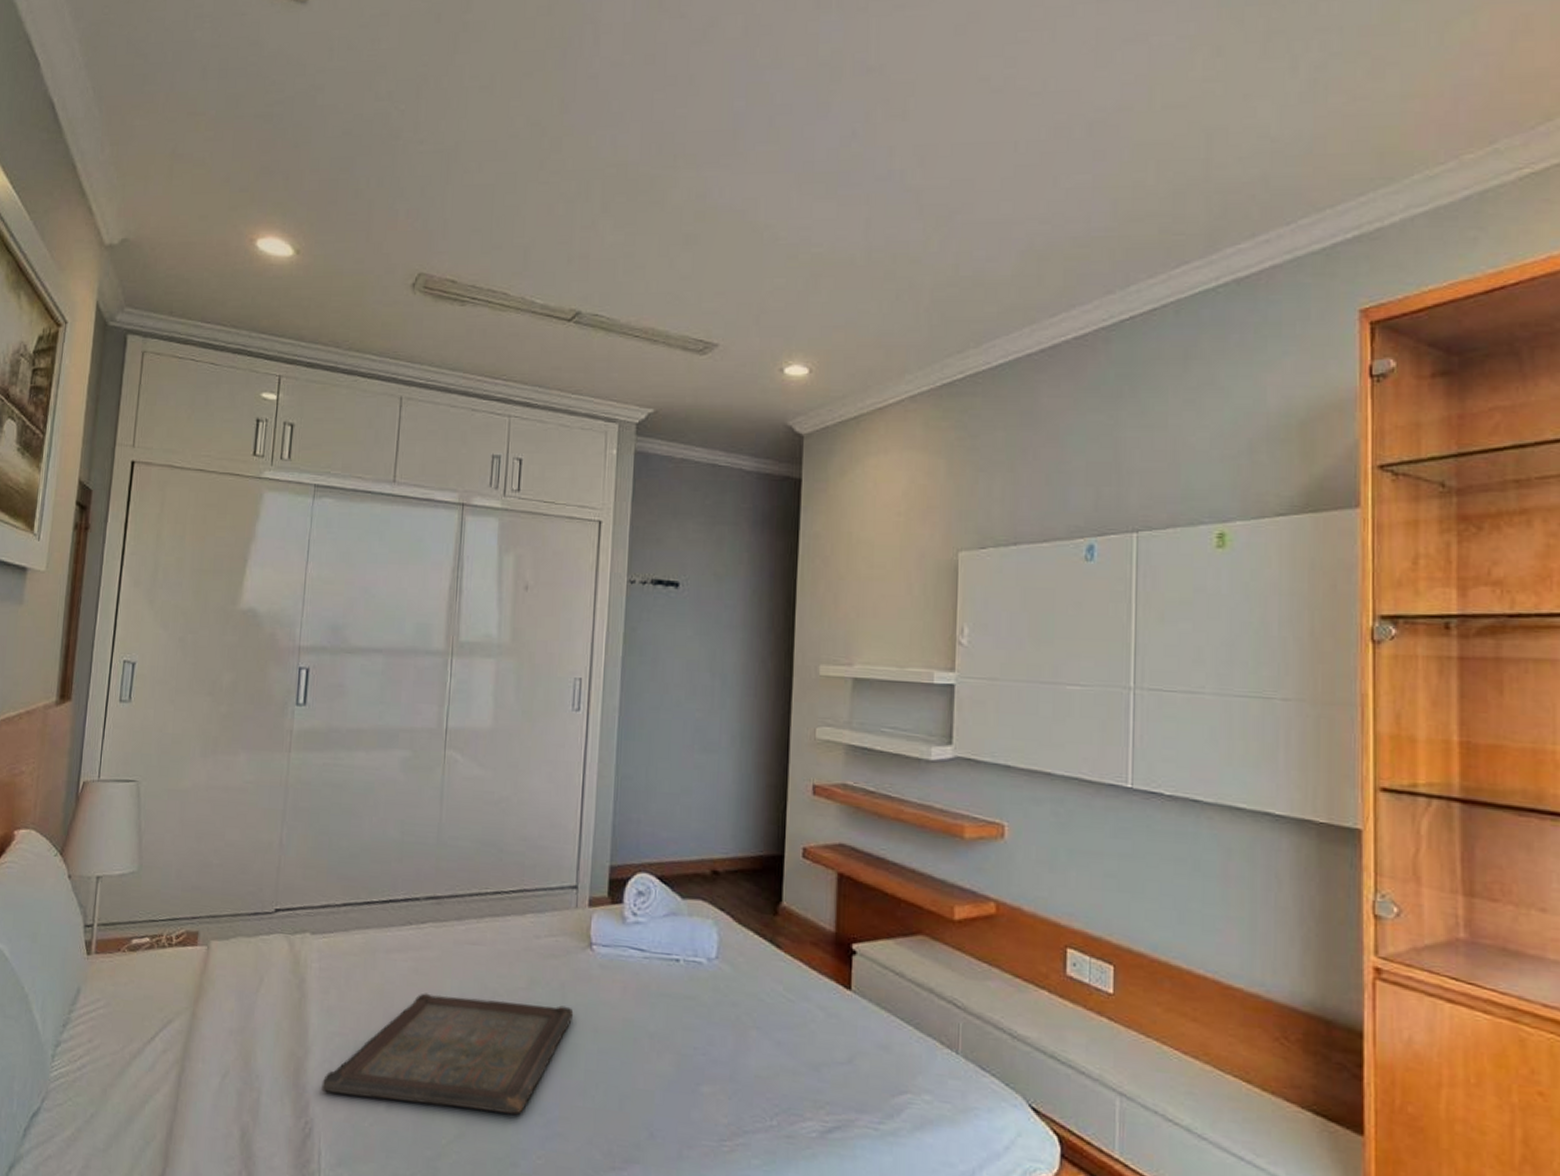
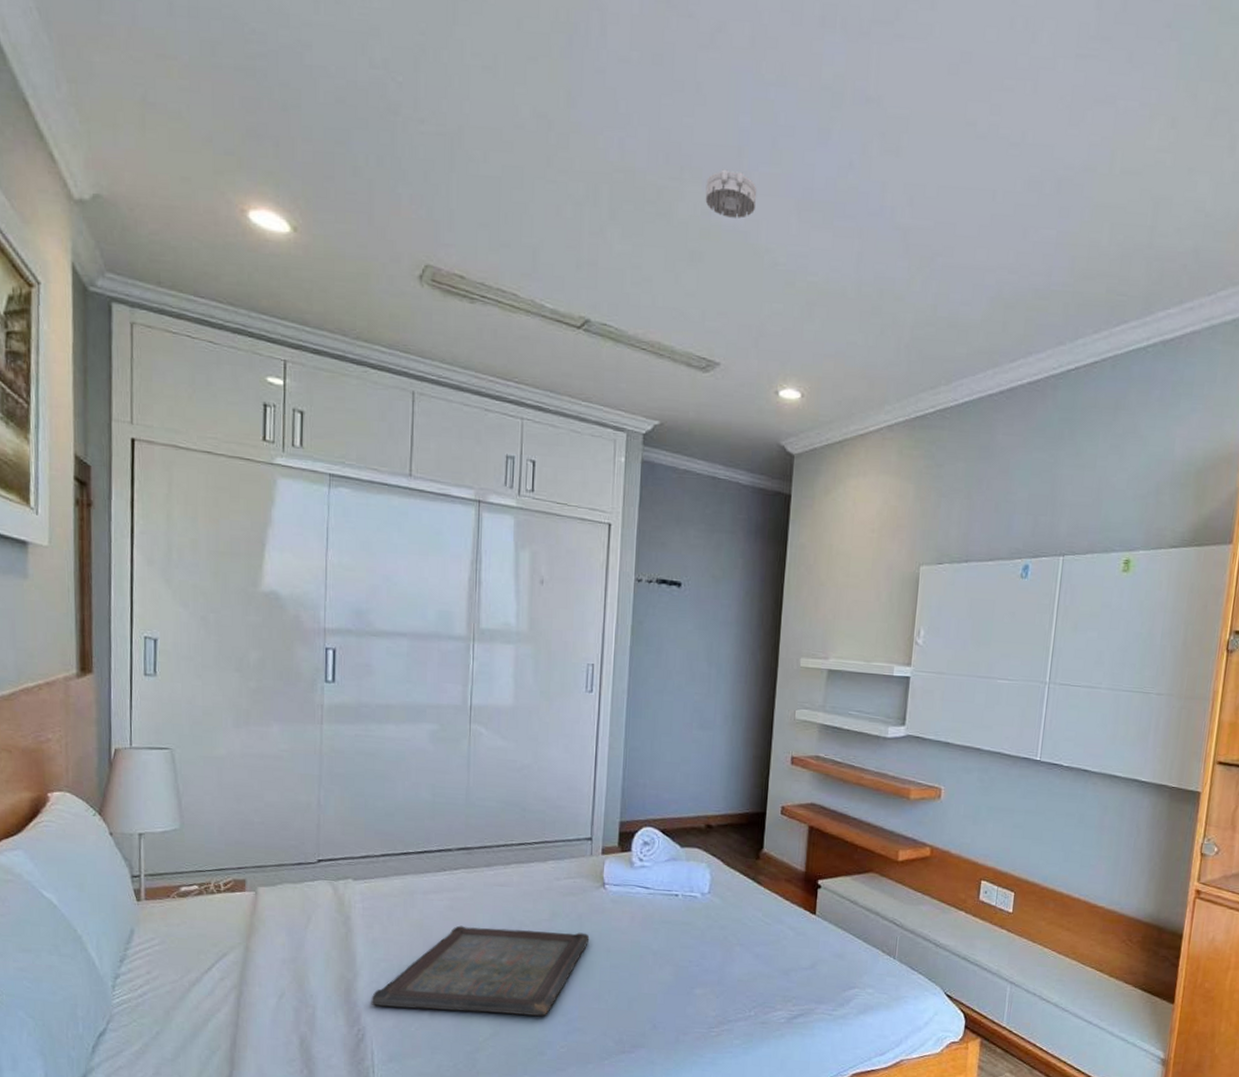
smoke detector: none [700,152,755,198] -> present [705,169,757,219]

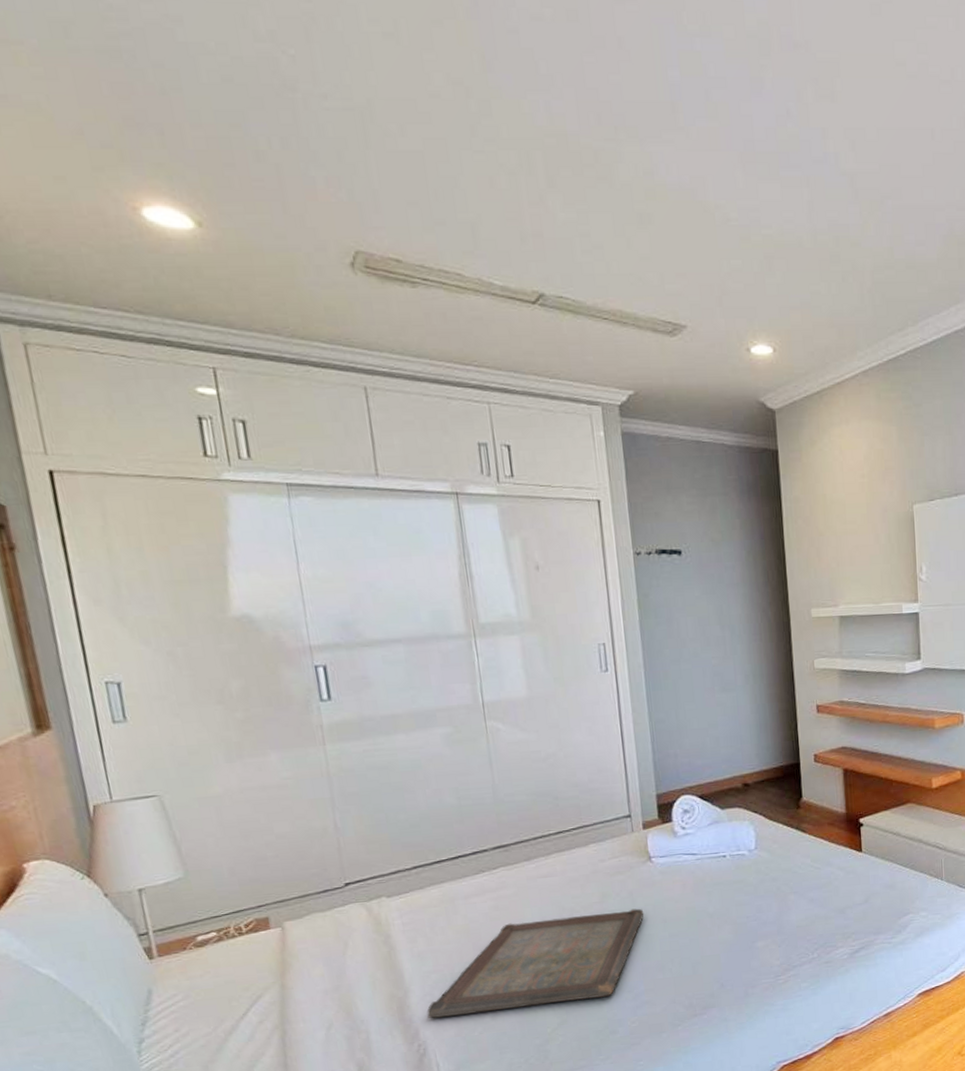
smoke detector: present [705,169,757,219] -> none [643,126,699,176]

